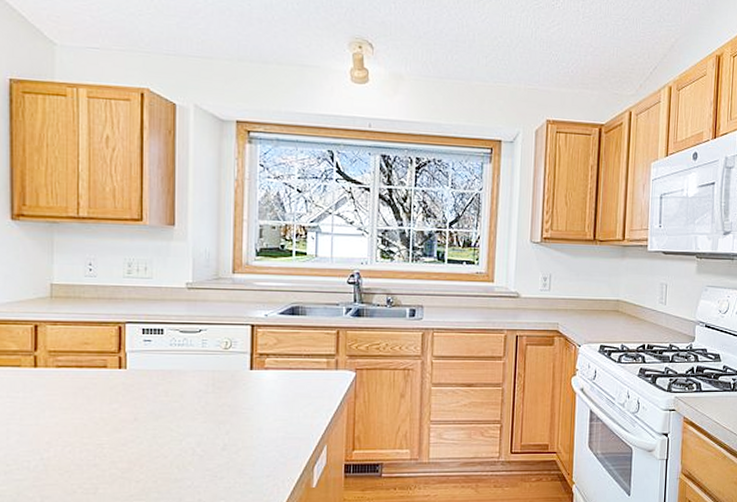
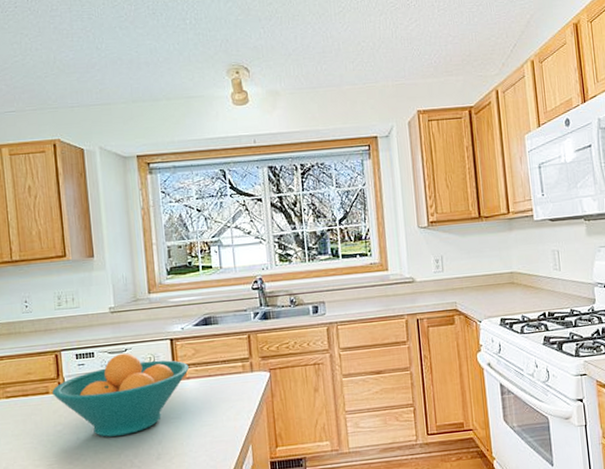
fruit bowl: none [111,334,268,421] -> present [52,353,189,437]

